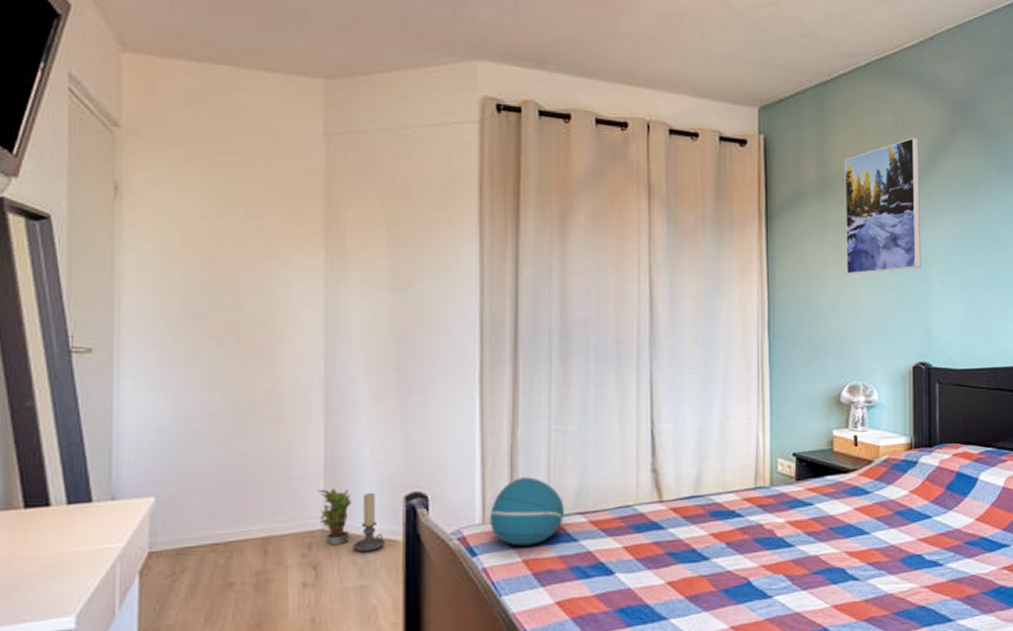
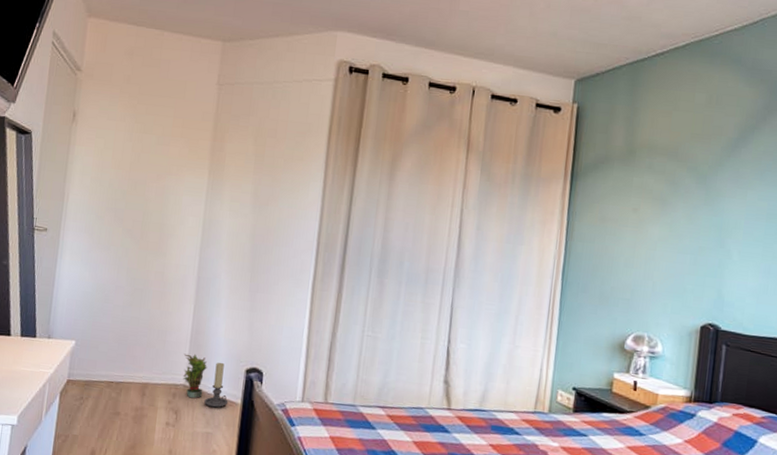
cushion: present [490,477,564,546] -> none [307,369,368,426]
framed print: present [845,138,921,274] -> none [643,115,731,237]

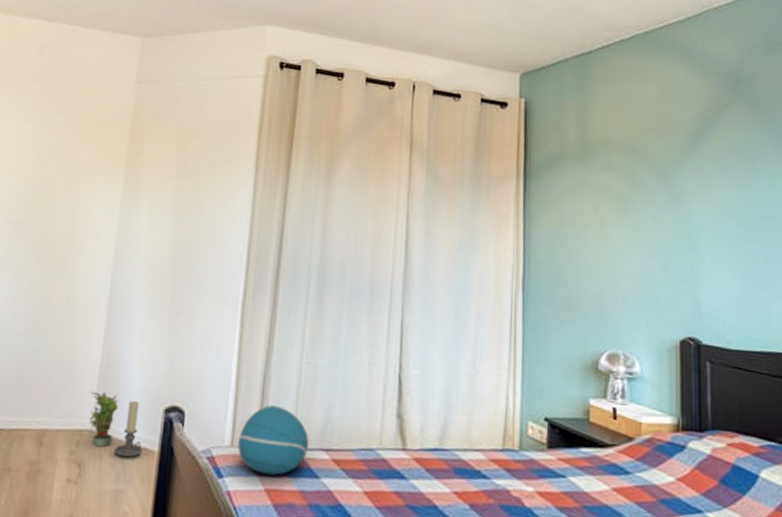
cushion: none [307,369,368,426] -> present [238,405,309,475]

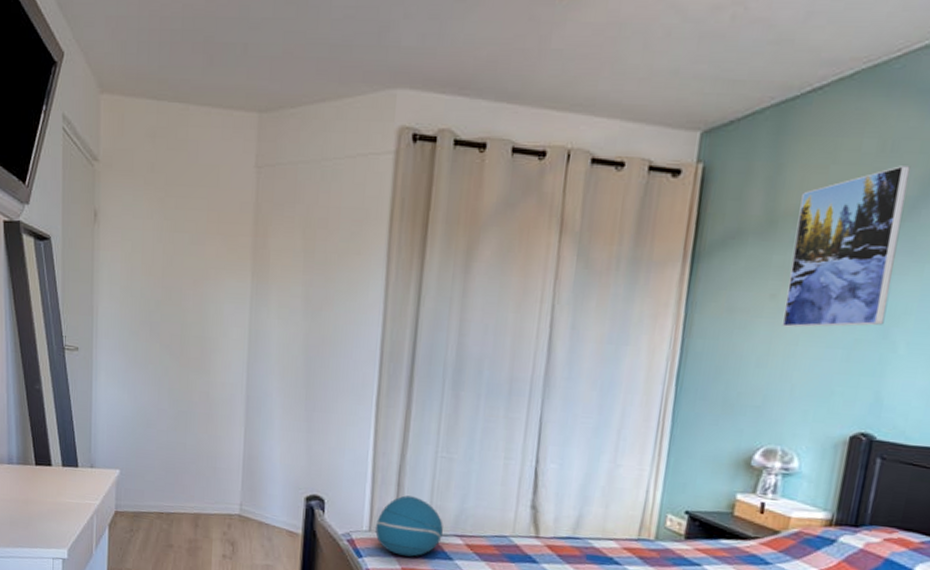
potted plant: present [89,391,119,447] -> none [236,481,263,530]
candle holder: present [114,400,143,458] -> none [262,489,288,539]
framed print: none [606,108,689,239] -> present [781,166,911,328]

